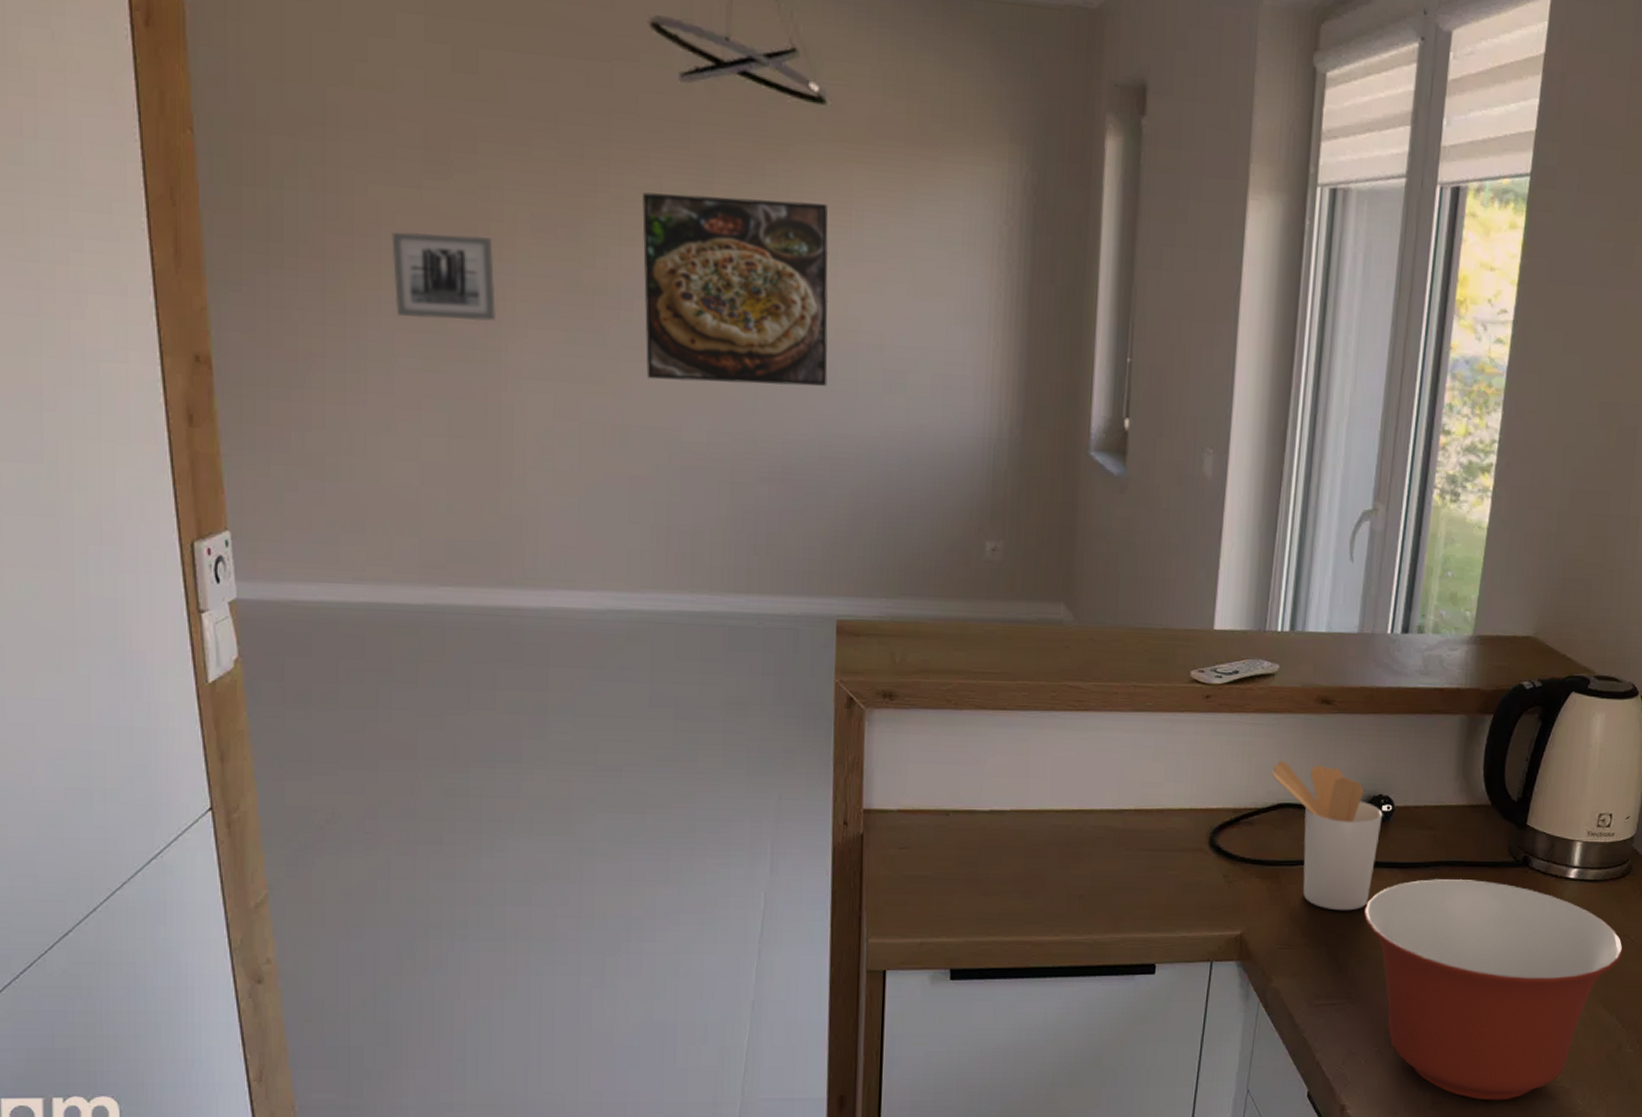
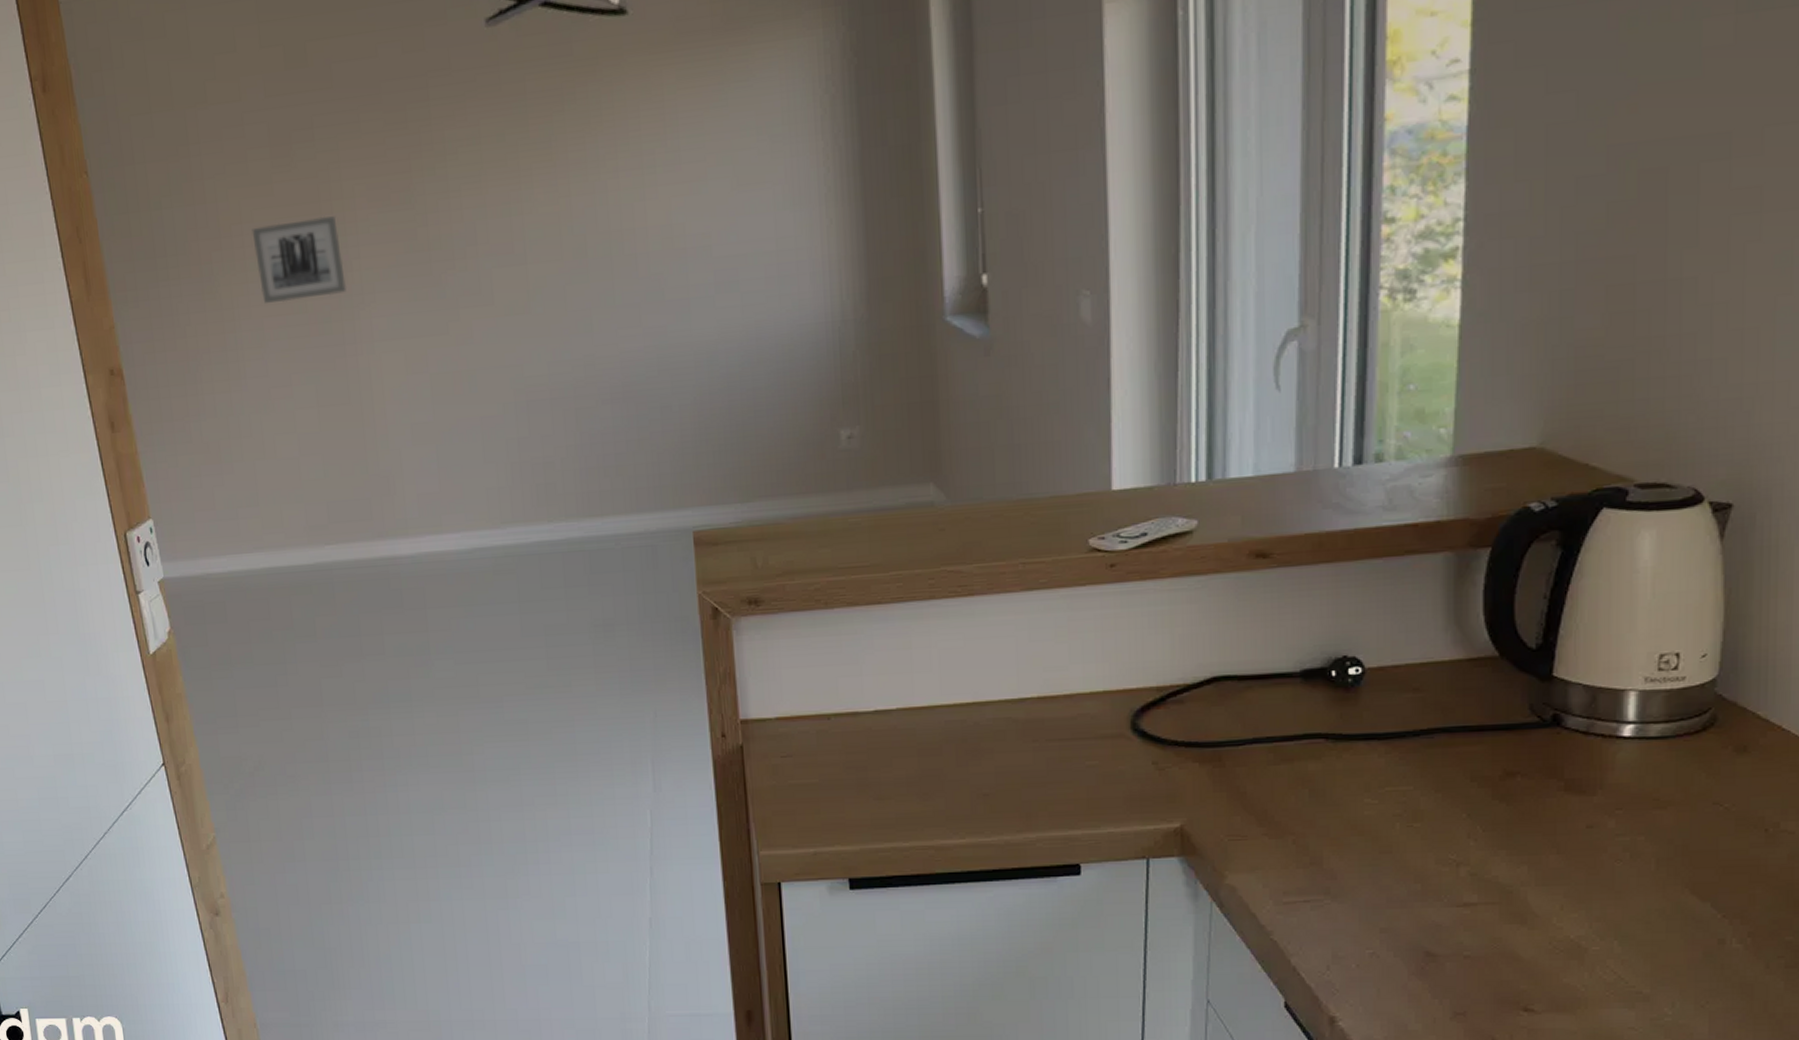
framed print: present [642,192,829,386] -> none [463,114,659,322]
utensil holder: present [1271,760,1383,911] -> none [1199,627,1350,794]
mixing bowl: present [1363,878,1623,1101] -> none [1336,746,1714,1010]

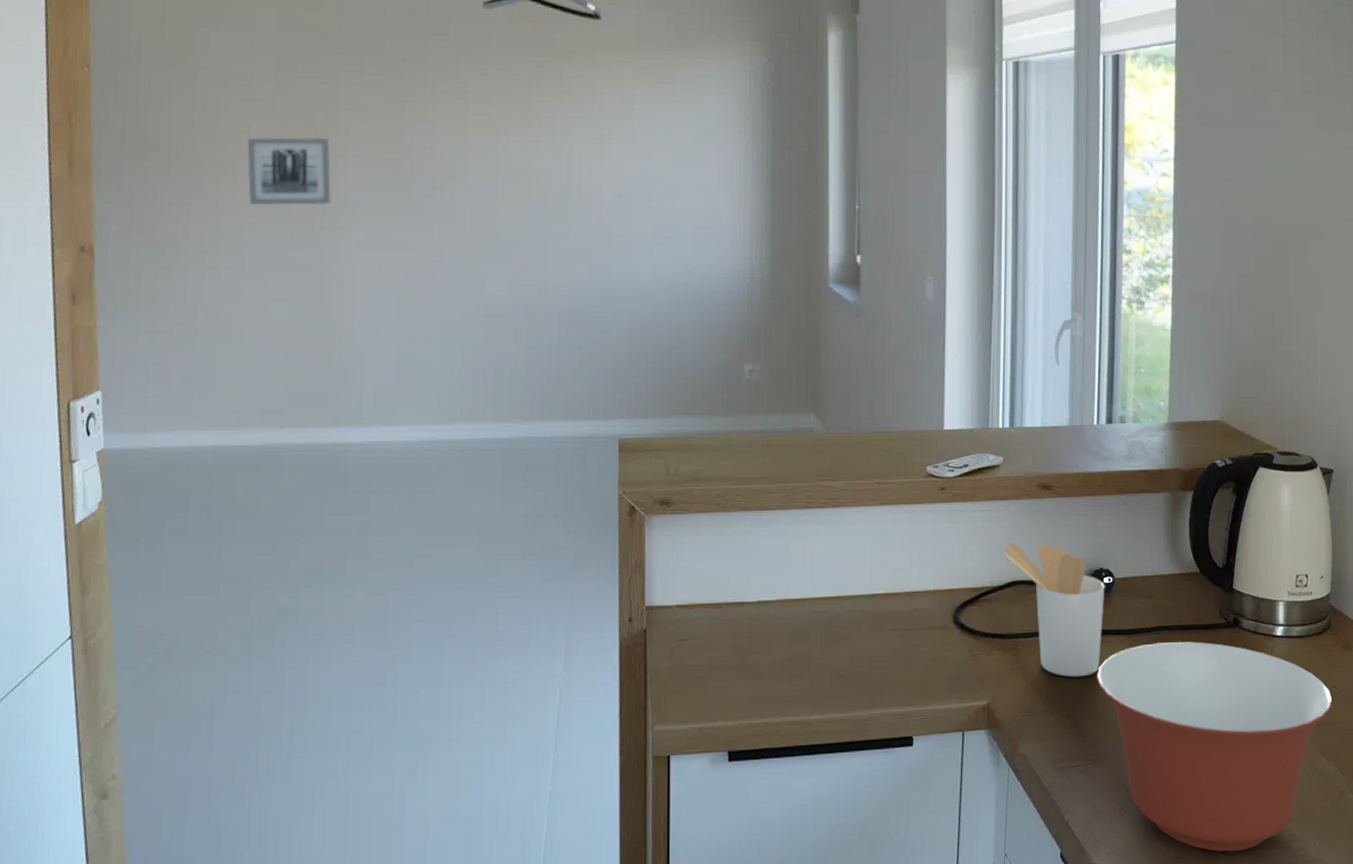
utensil holder: none [1199,627,1350,794] -> present [1003,541,1105,677]
mixing bowl: none [1336,746,1714,1010] -> present [1096,641,1333,852]

